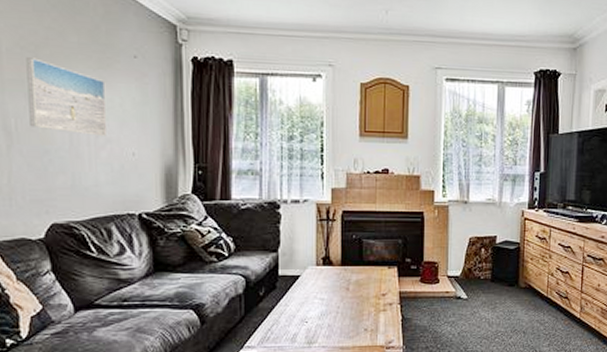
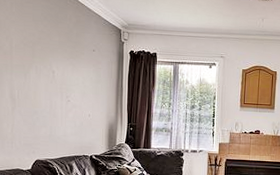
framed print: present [26,57,107,136] -> none [26,51,74,103]

